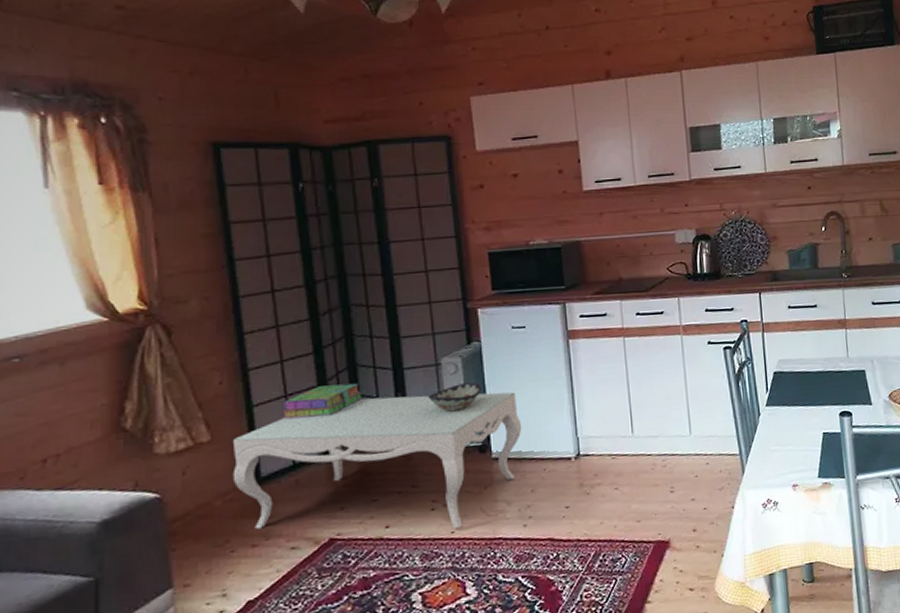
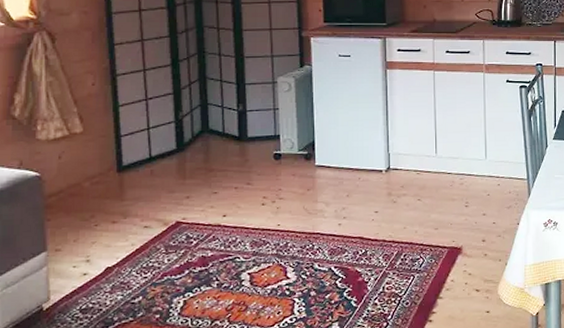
coffee table: present [232,392,522,530] -> none [99,106,342,222]
stack of books: present [282,383,363,419] -> none [142,93,210,120]
decorative bowl: present [428,382,482,412] -> none [265,100,311,123]

